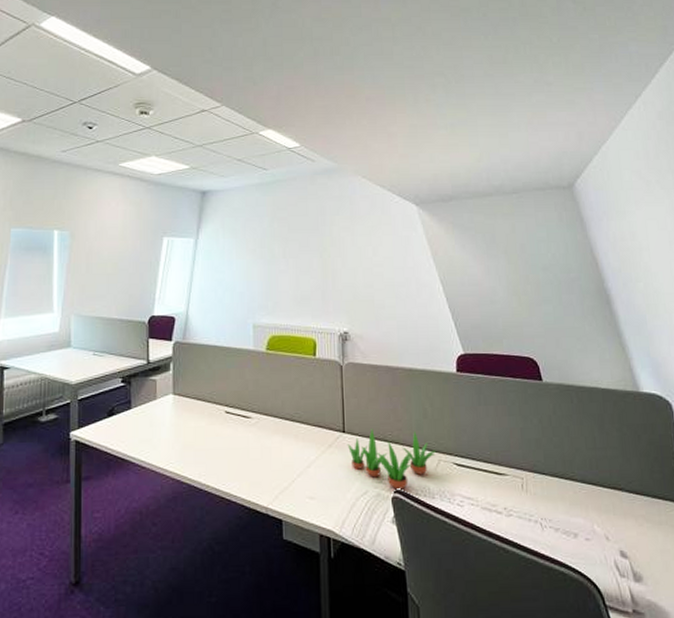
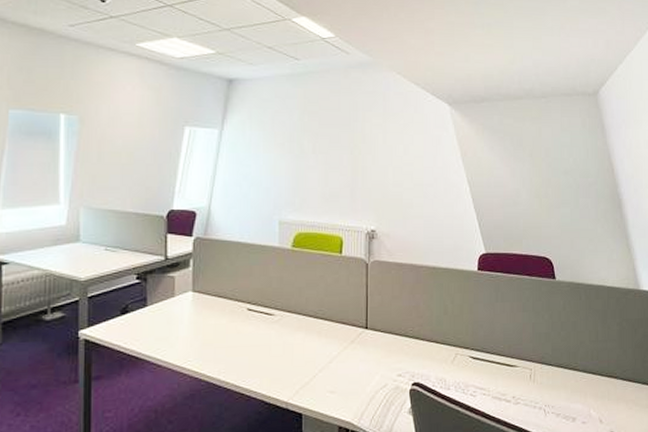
succulent plant: present [347,429,437,490] -> none [369,325,455,383]

